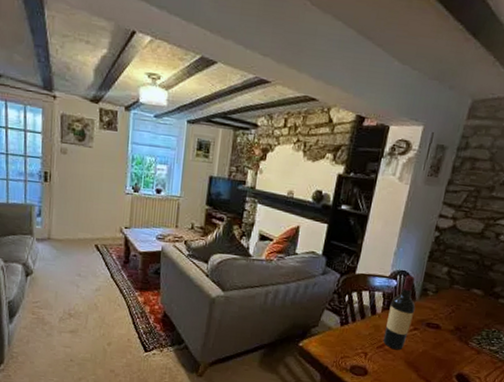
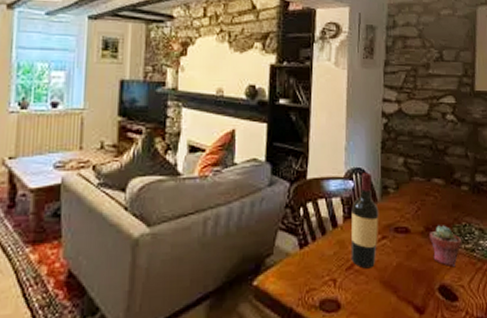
potted succulent: none [457,327,488,362] -> present [430,225,461,268]

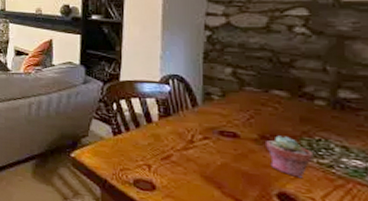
wine bottle: present [350,172,379,269] -> none [166,79,200,163]

